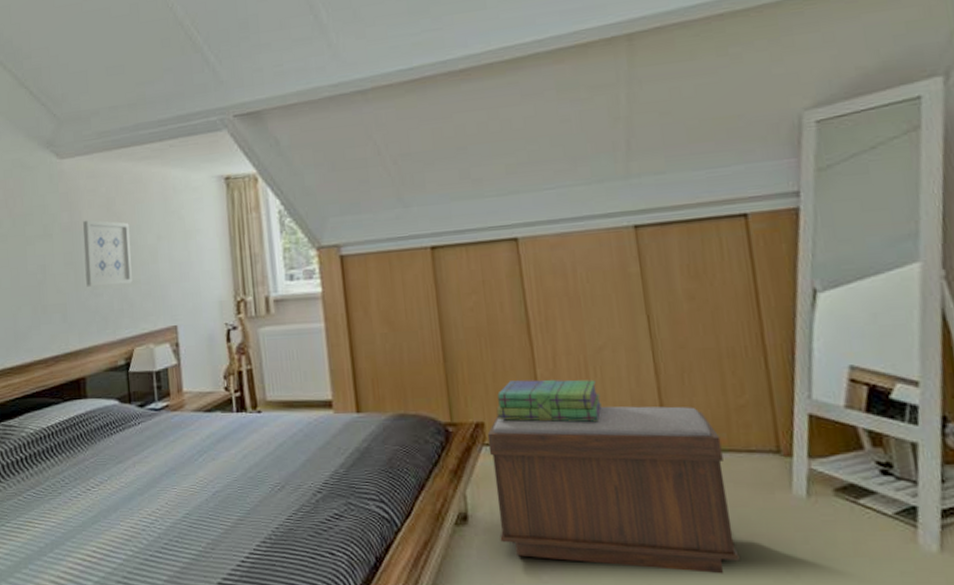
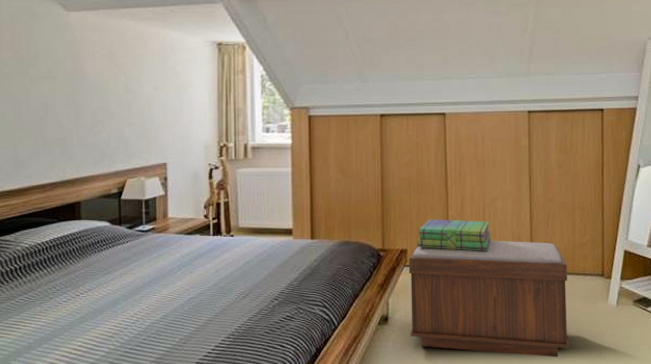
wall art: present [83,220,133,287] -> none [85,67,130,125]

